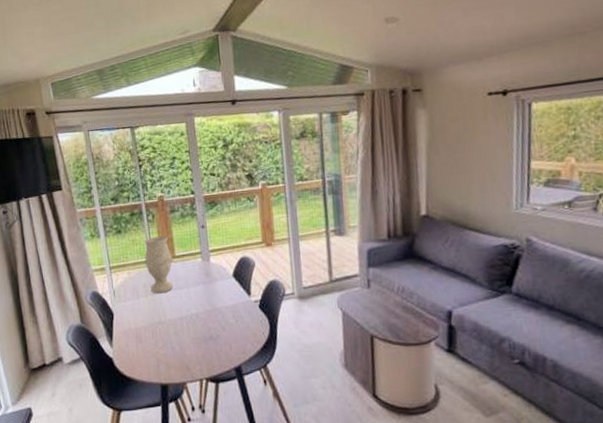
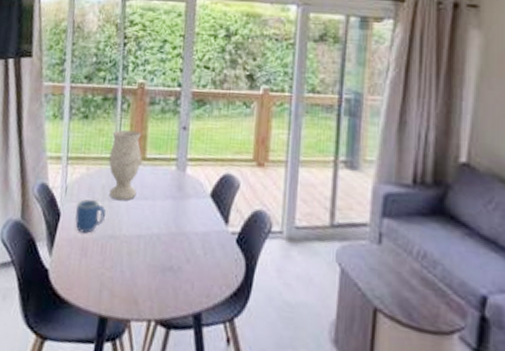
mug: none [125,296,152,324] -> present [74,198,106,233]

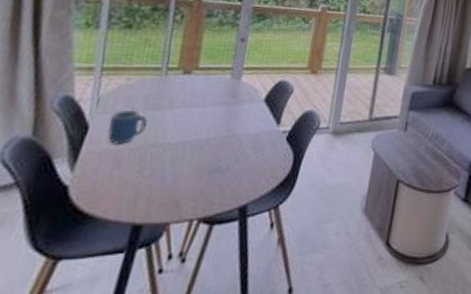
vase: present [109,129,142,201] -> none [153,40,195,110]

